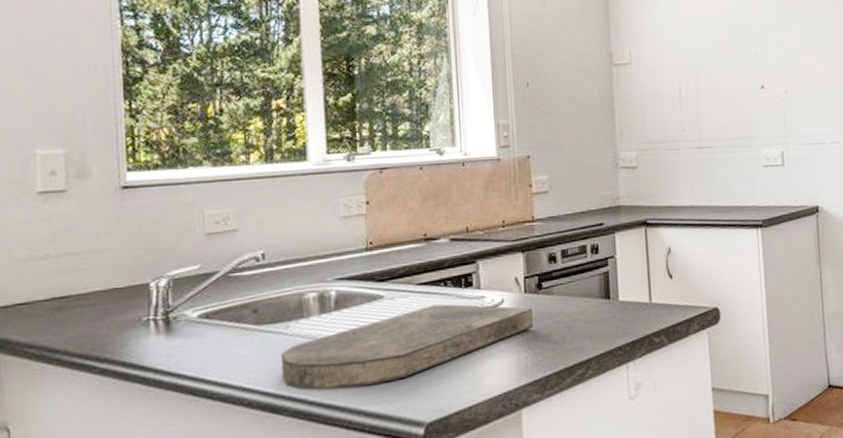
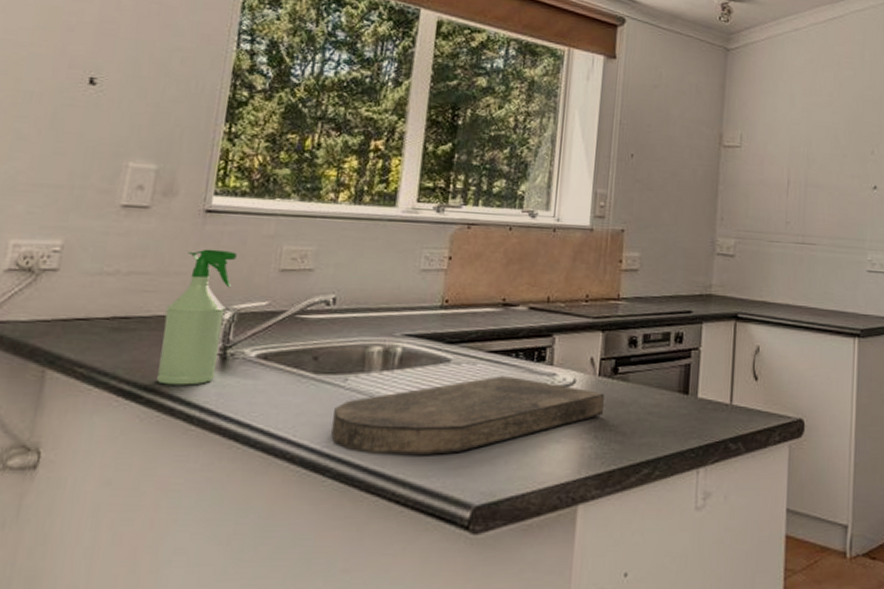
spray bottle: none [102,222,162,354] -> present [157,249,237,386]

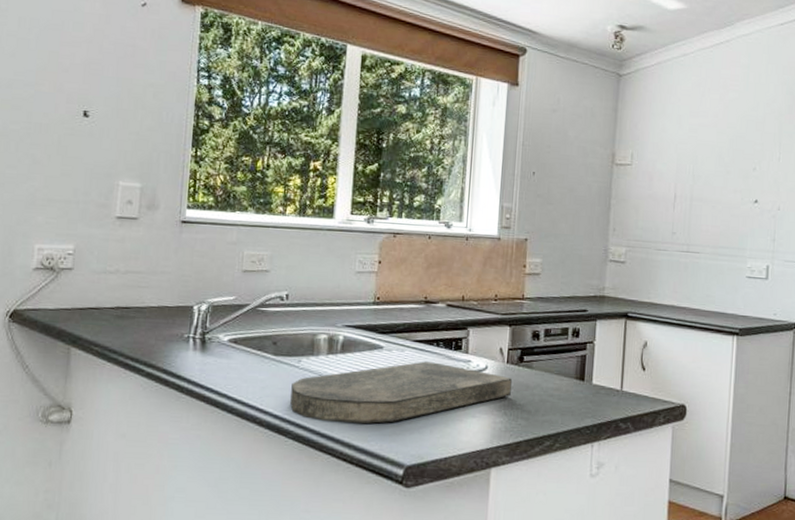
spray bottle: present [157,249,237,386] -> none [153,253,208,363]

